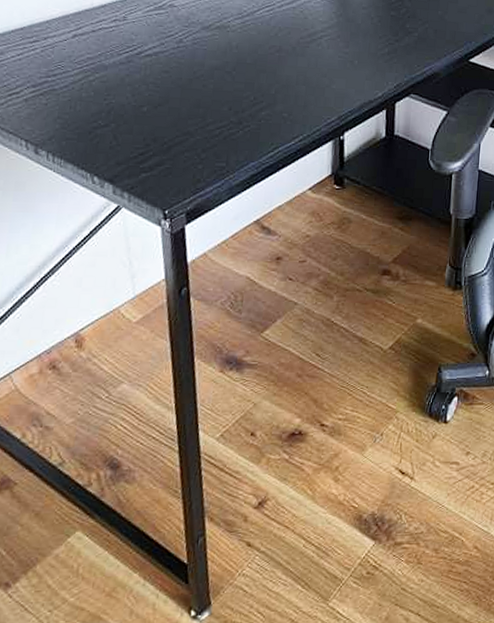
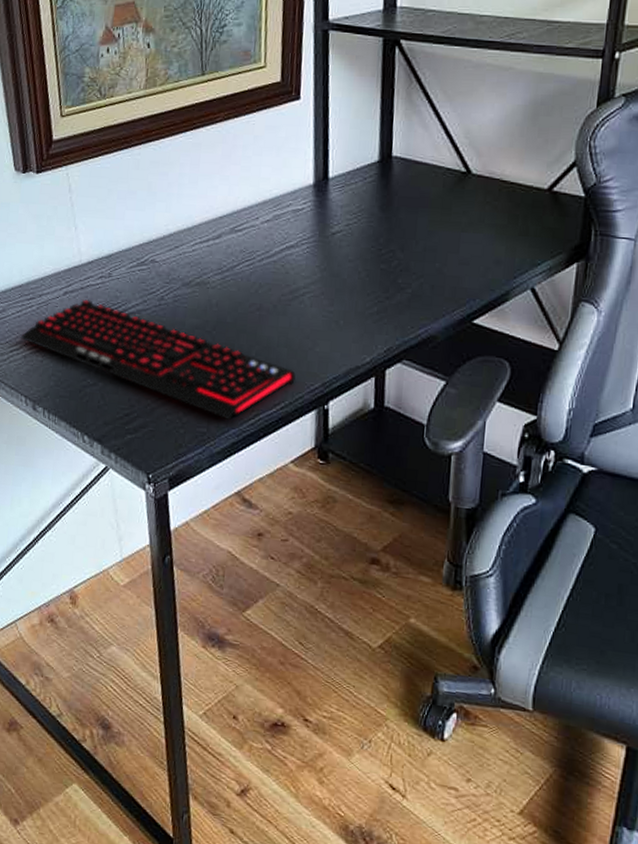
keyboard: none [20,42,313,153] -> present [20,299,296,420]

